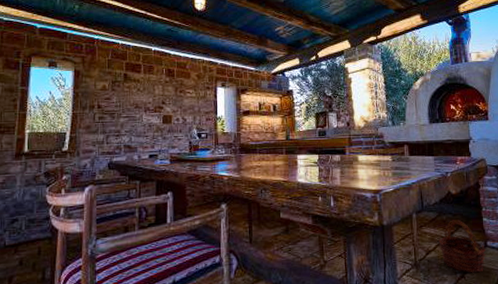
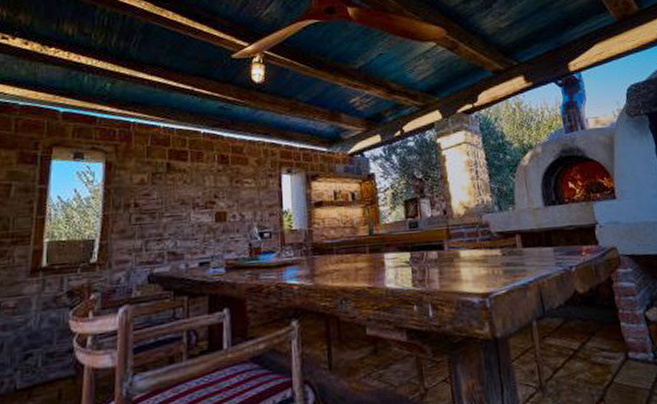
basket: present [438,219,487,273] -> none [567,325,629,395]

